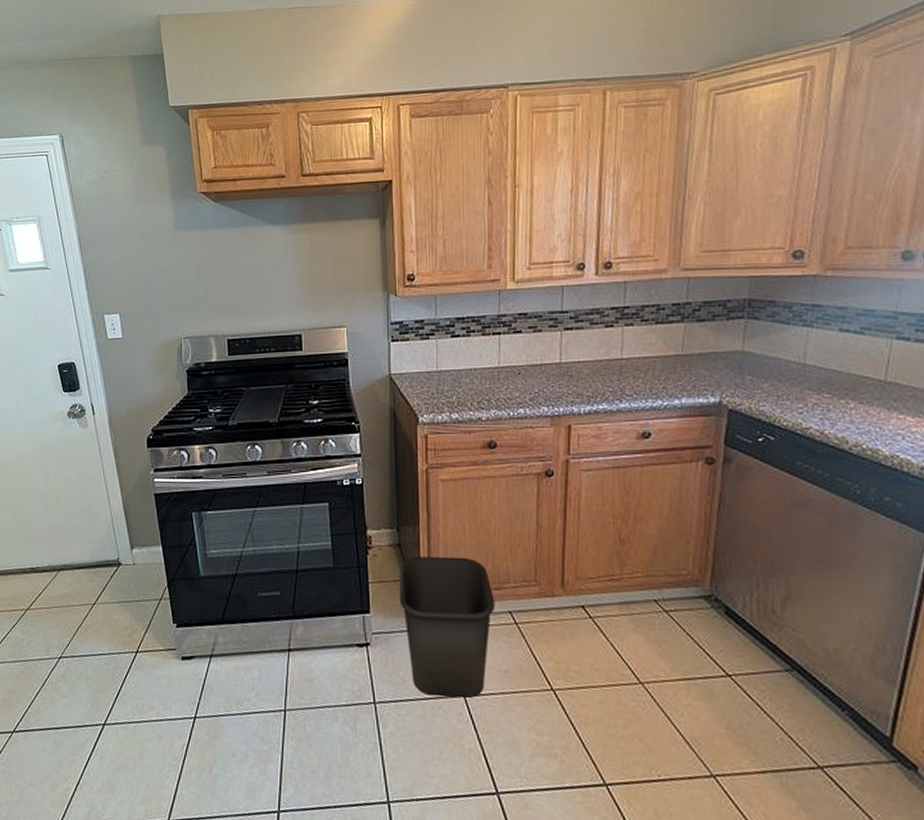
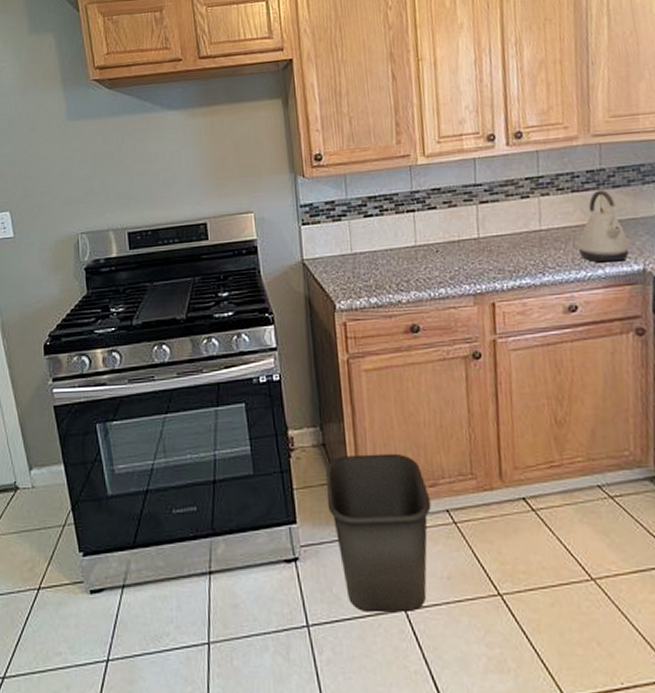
kettle: none [656,323,709,395] -> present [577,190,631,264]

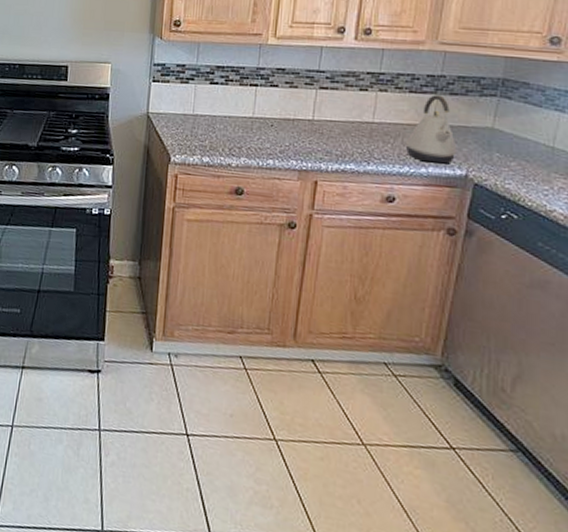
waste bin: present [326,453,431,613] -> none [134,291,227,438]

